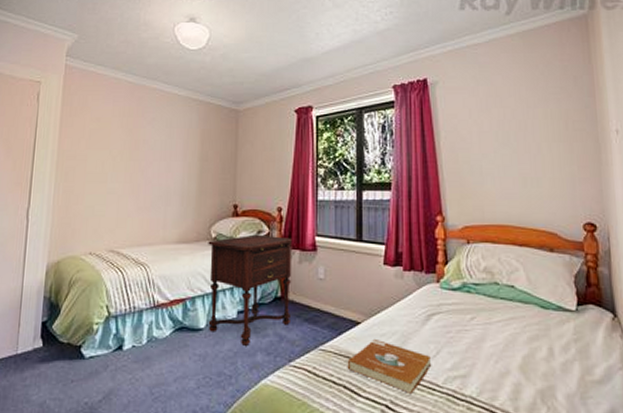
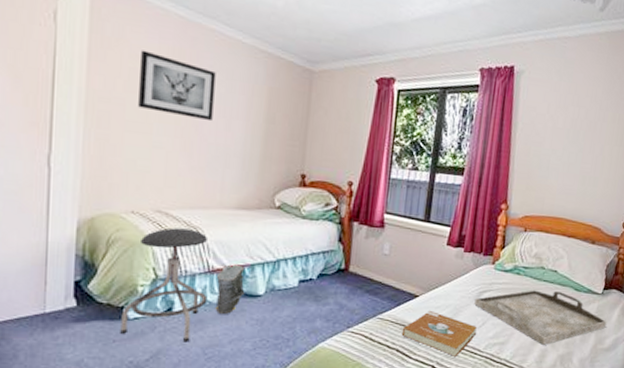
stool: none [77,265,154,382] -> present [120,227,208,343]
wall art: none [97,113,157,166] -> present [138,50,216,122]
bag: none [160,298,187,350] -> present [215,264,245,314]
side table: present [208,234,293,346] -> none [268,206,361,313]
serving tray: none [423,310,592,377] -> present [474,290,607,345]

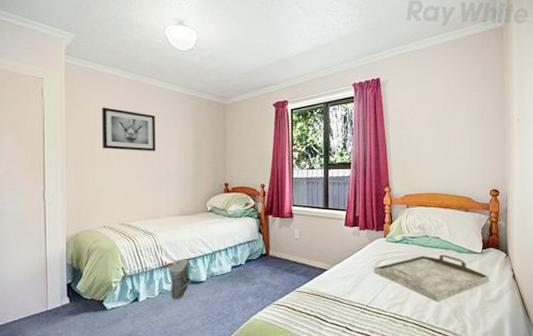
stool: present [120,227,208,343] -> none [102,235,164,324]
book: present [401,310,478,356] -> none [317,280,379,318]

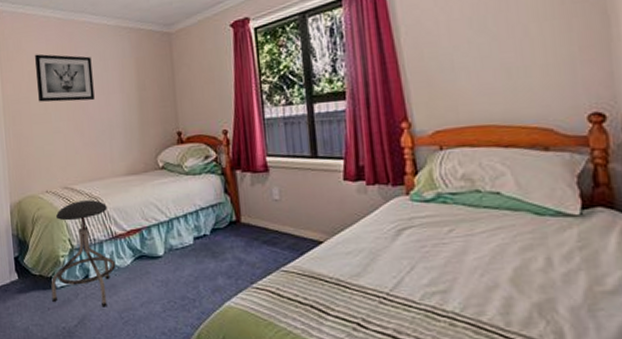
stool: none [102,235,164,324] -> present [51,200,116,307]
bag: present [170,259,191,299] -> none [120,228,147,277]
serving tray: present [374,255,490,301] -> none [393,219,602,291]

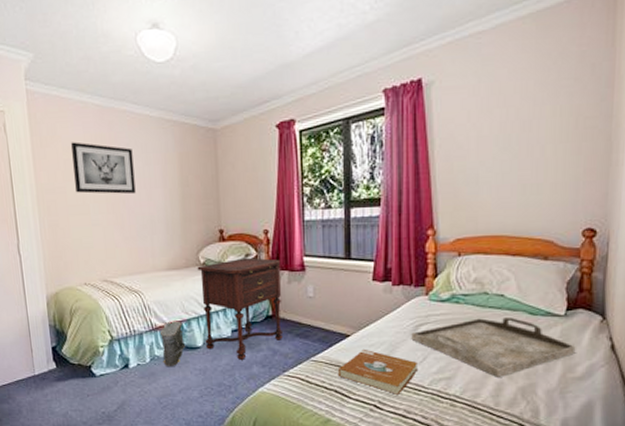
stool: present [51,200,116,307] -> none [90,293,156,394]
bag: none [120,228,147,277] -> present [160,321,186,366]
side table: none [156,159,249,270] -> present [197,257,284,360]
book: none [311,257,406,311] -> present [337,348,419,394]
serving tray: none [393,219,602,291] -> present [411,317,576,377]

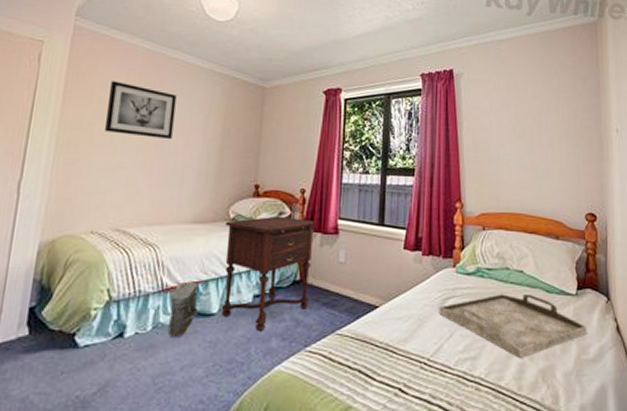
book: present [337,348,419,394] -> none [363,322,445,376]

